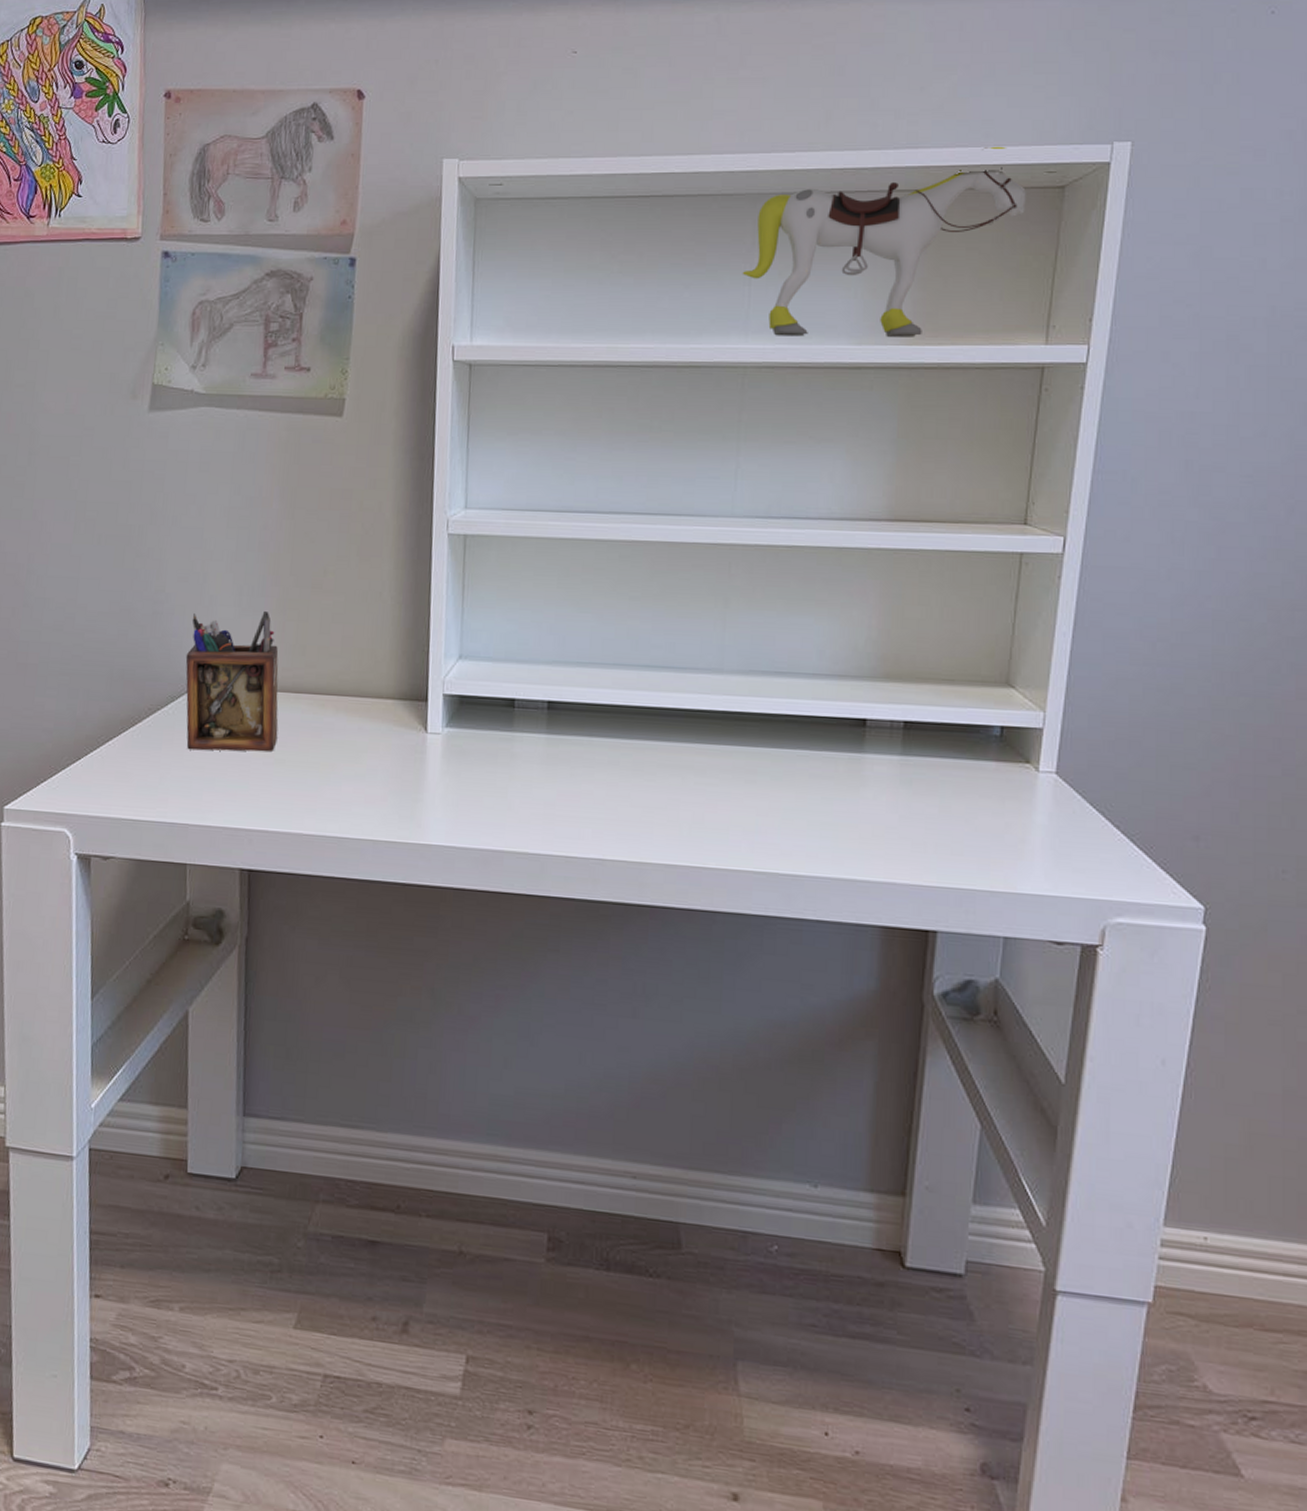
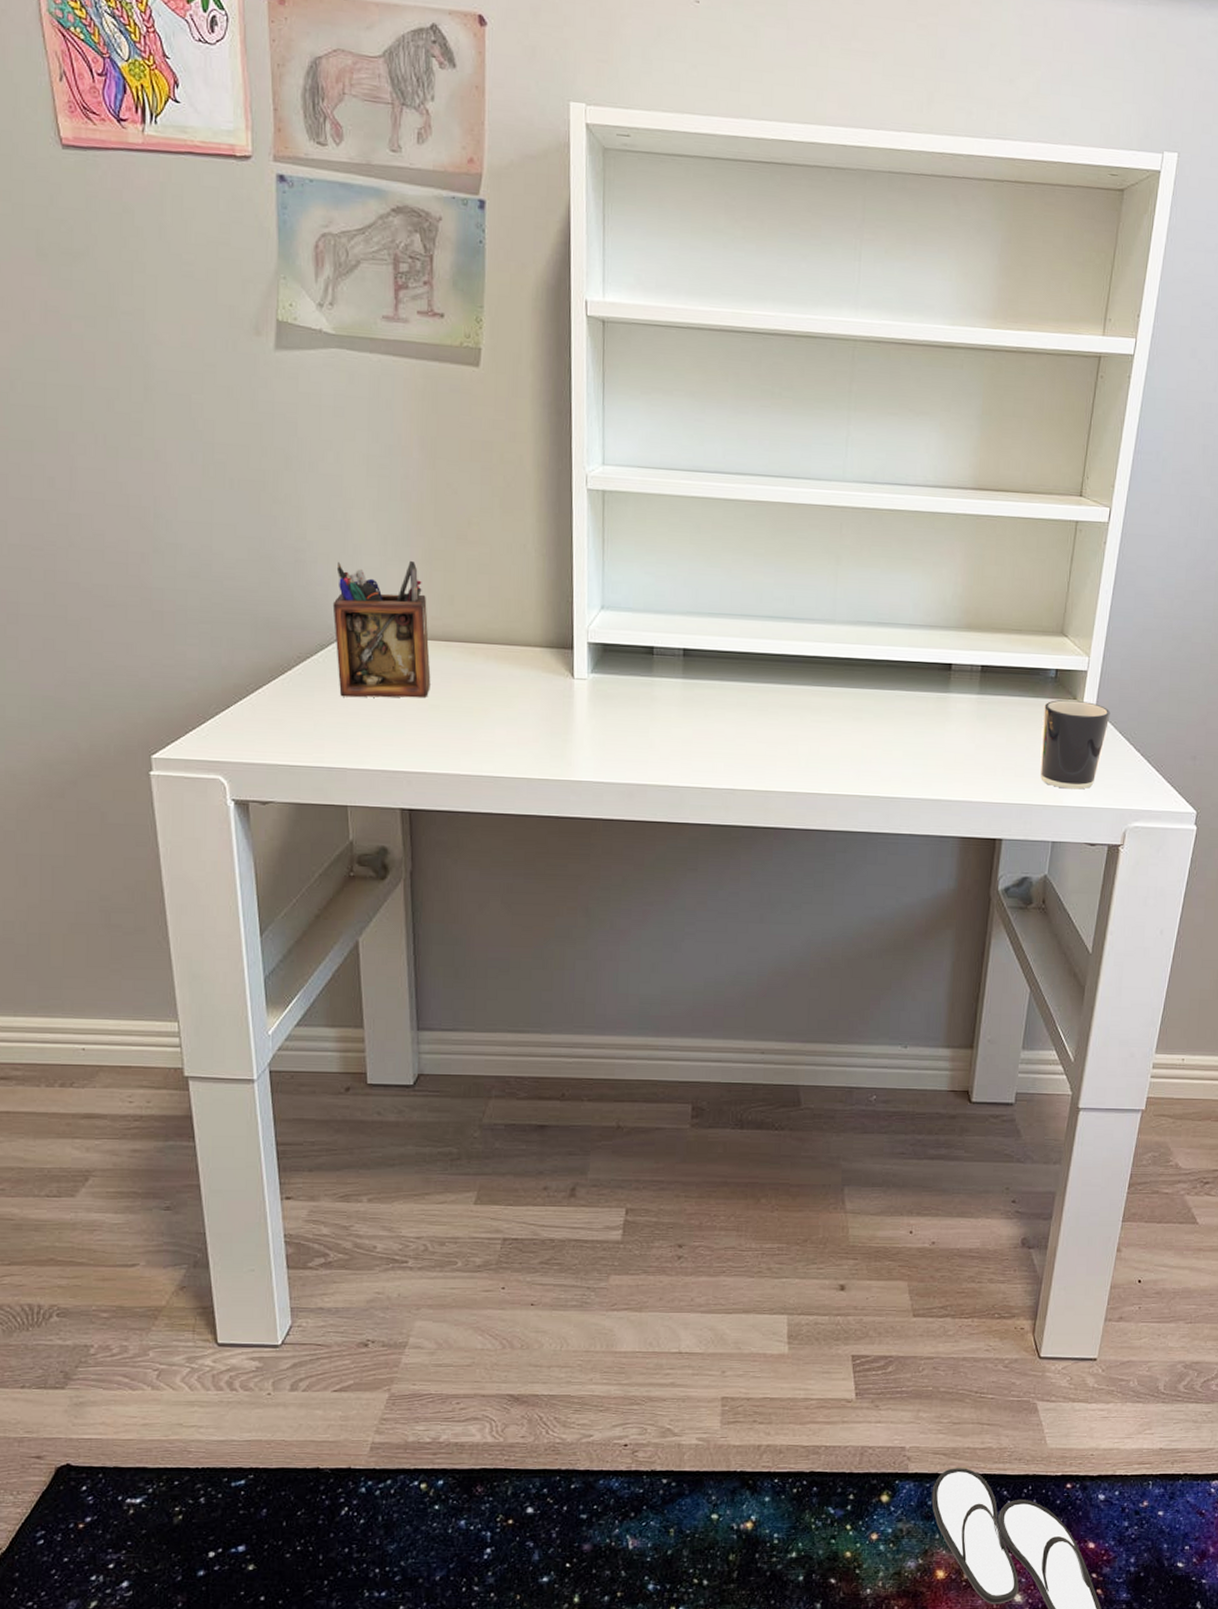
toy horse: present [742,146,1026,338] -> none [853,144,1093,322]
mug: none [985,762,1077,874] -> present [1040,699,1111,790]

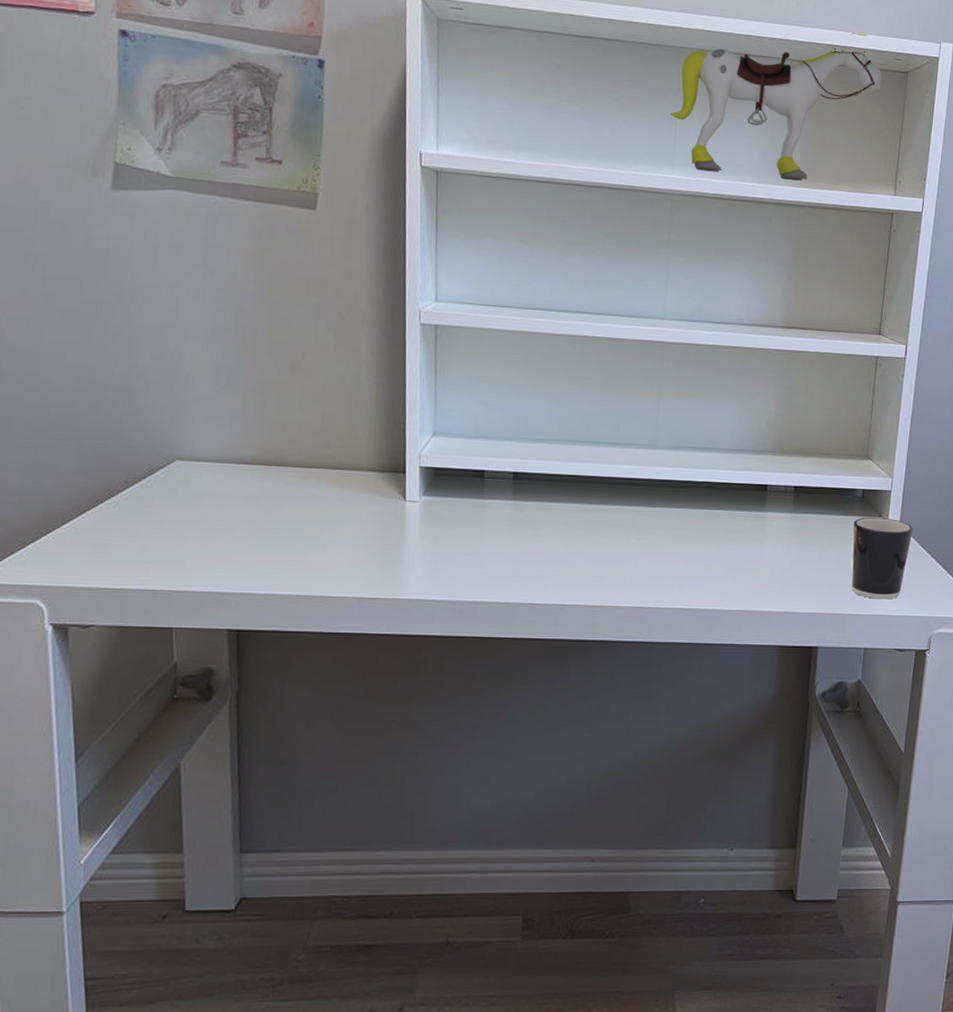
desk organizer: present [332,560,431,698] -> none [163,389,262,521]
toy horse: none [853,144,1093,322] -> present [669,32,881,181]

